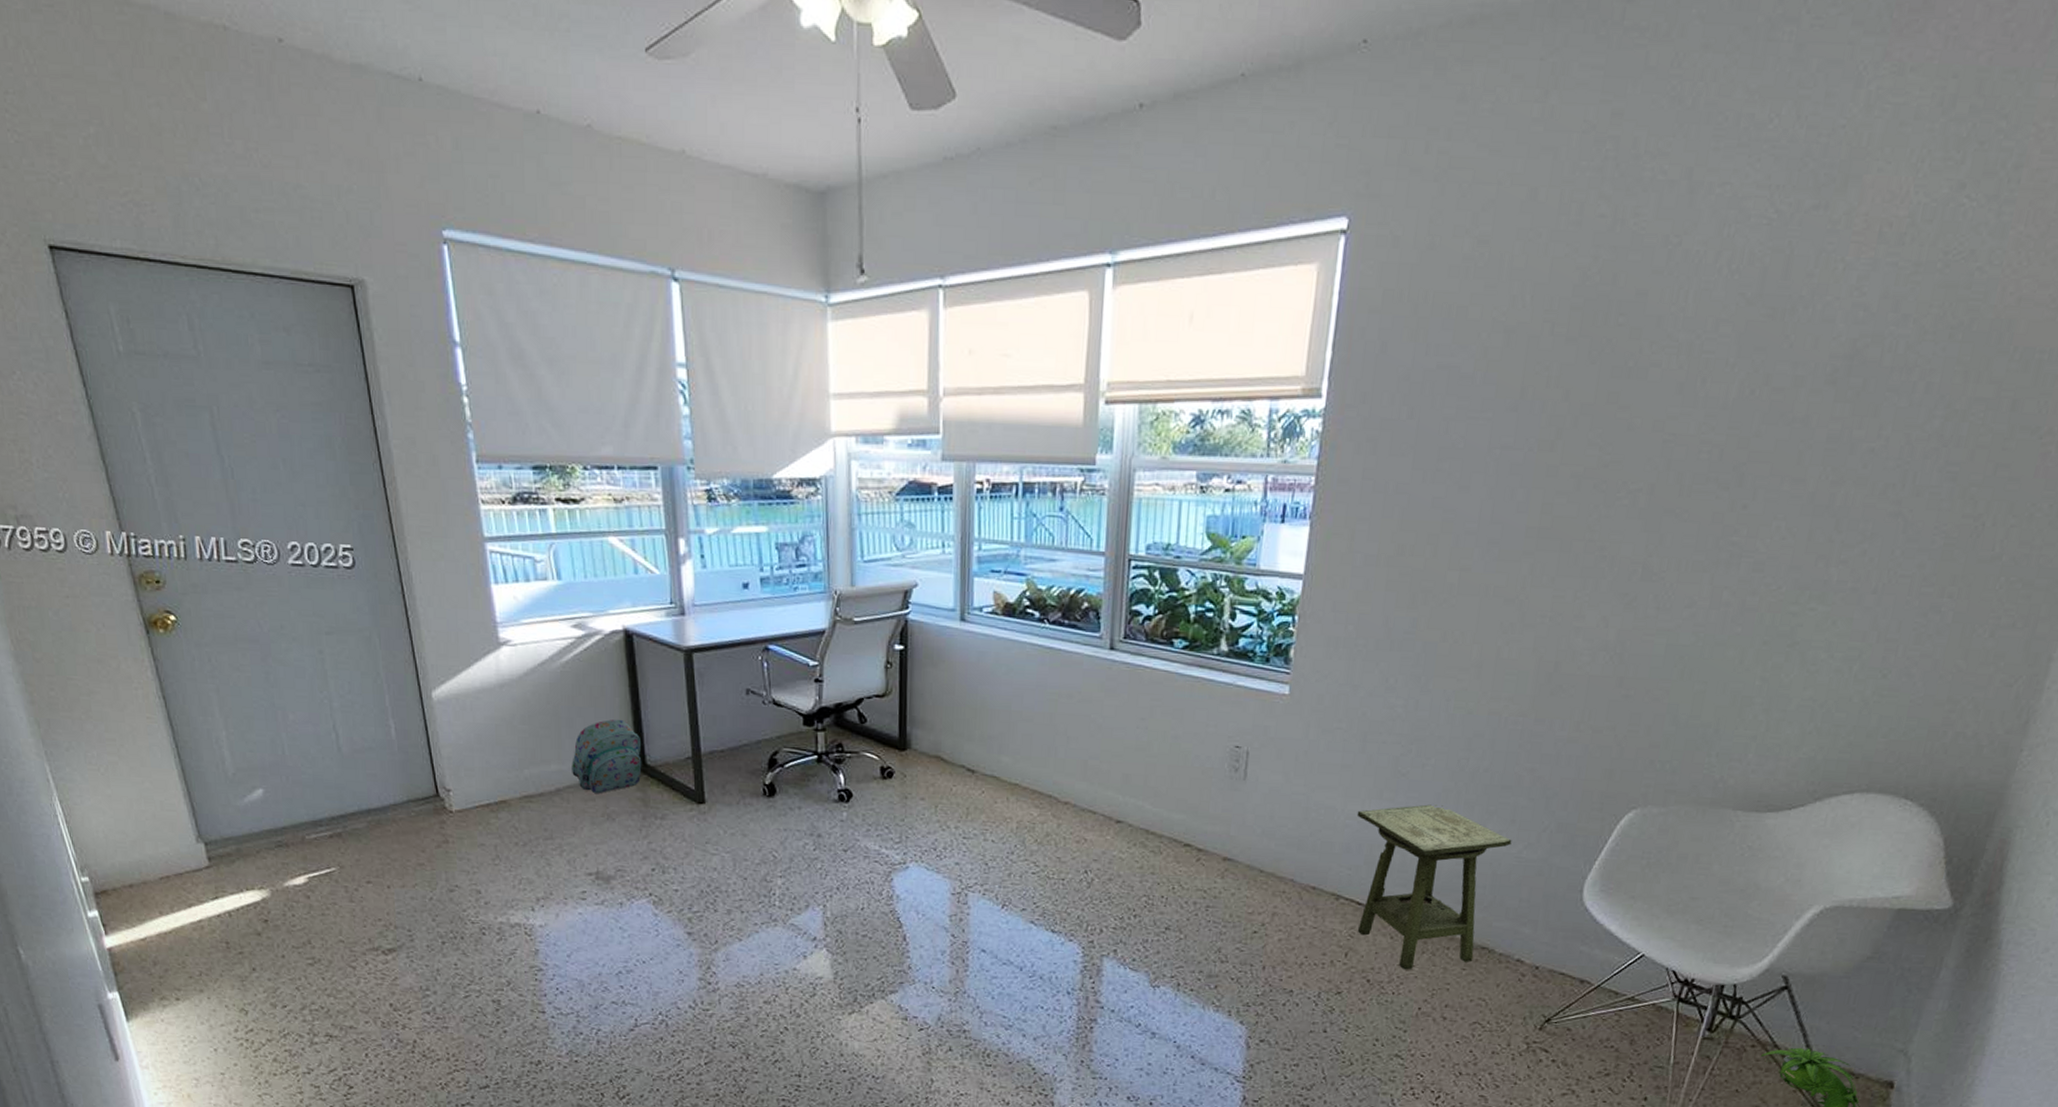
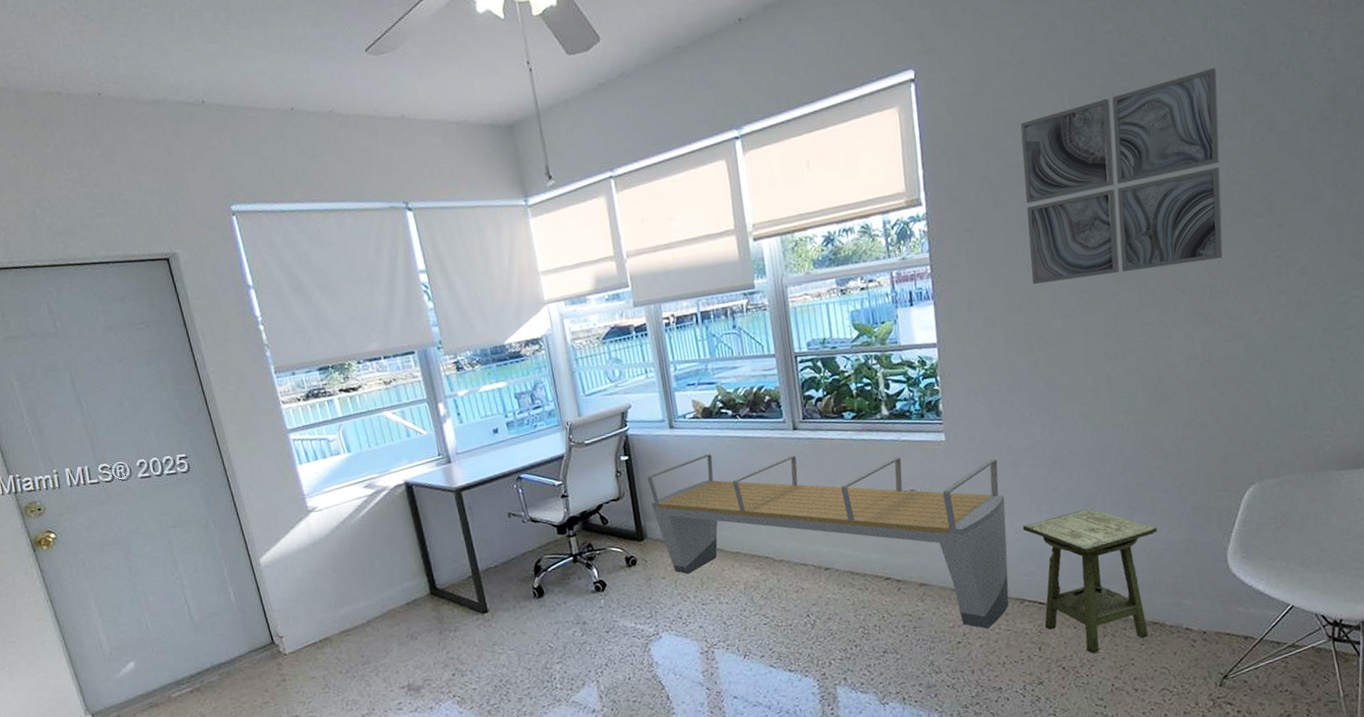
backpack: present [572,719,642,794] -> none [377,555,434,620]
bench: none [923,660,1345,923] -> present [647,454,1009,630]
wall art: none [1434,289,1721,533] -> present [1020,68,1223,284]

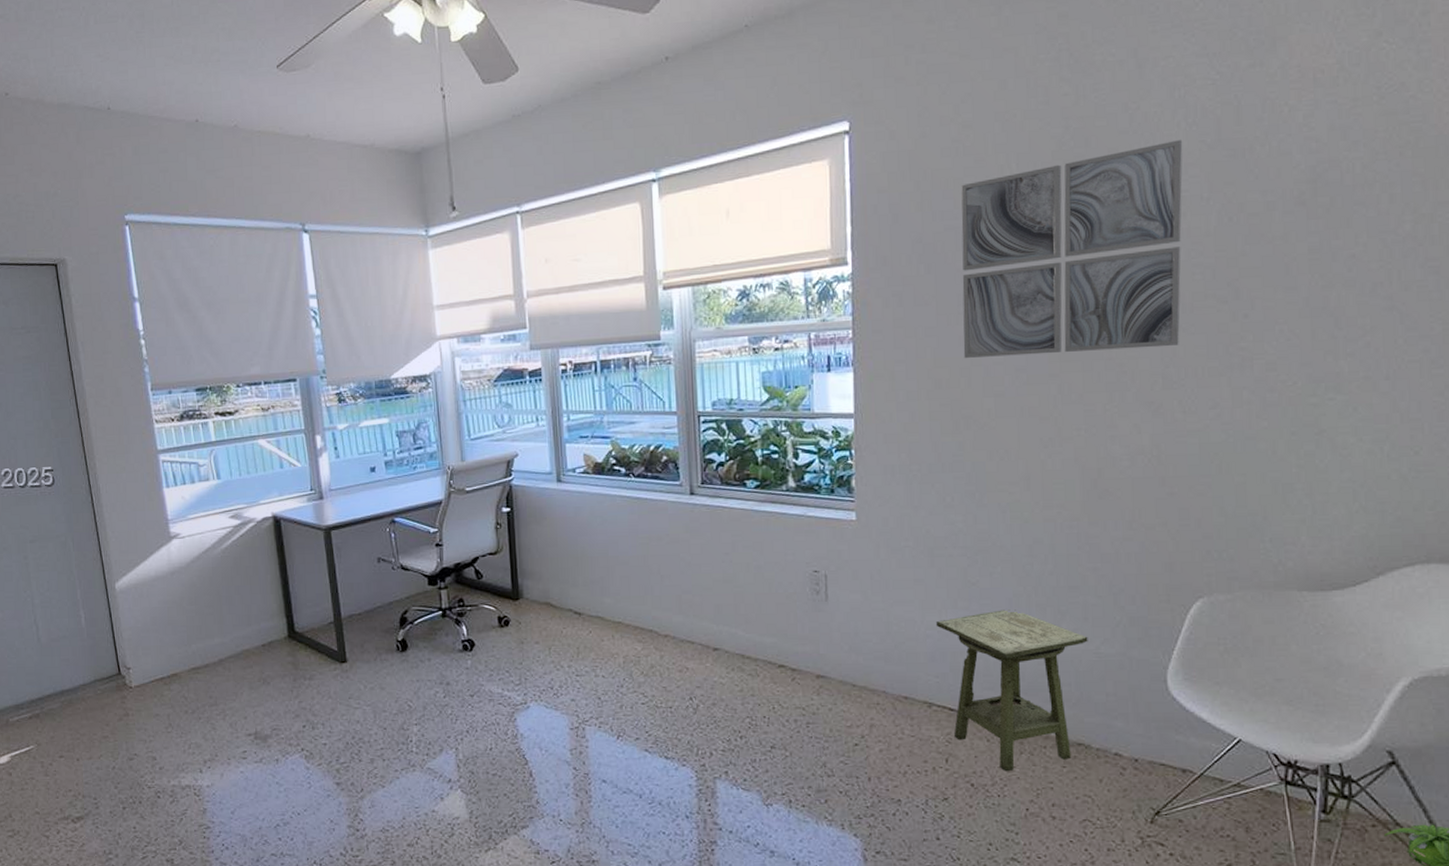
bench: present [647,454,1009,630] -> none [529,513,918,733]

